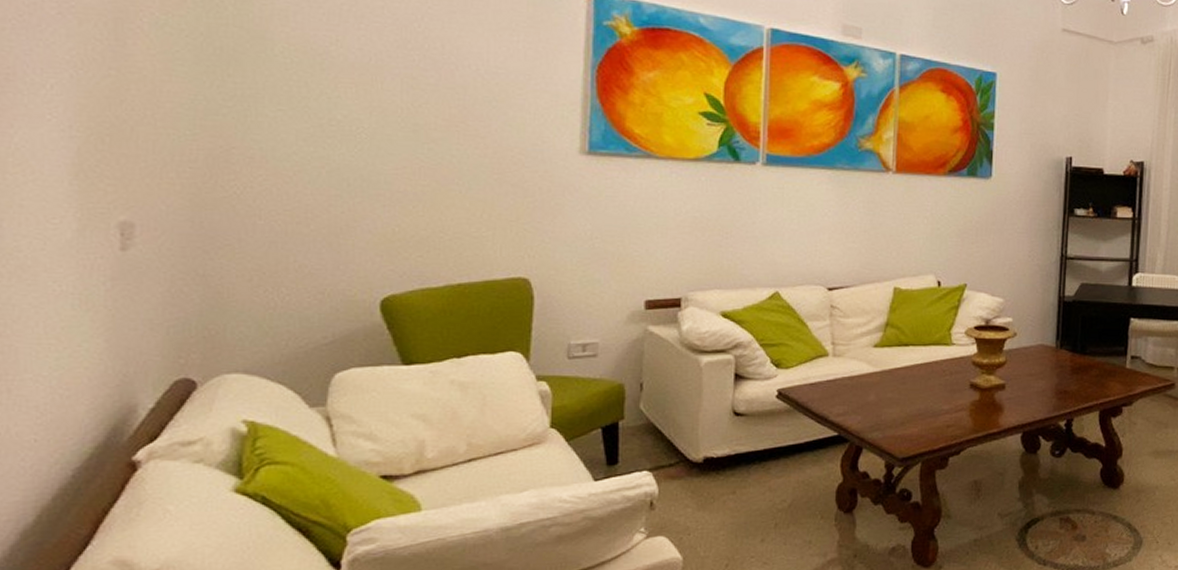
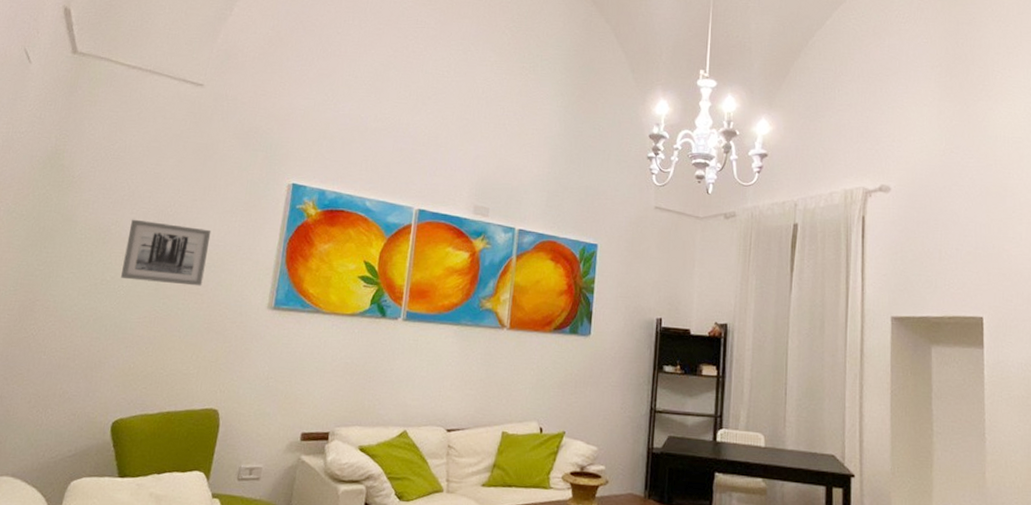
wall art: none [358,37,484,127] -> present [121,219,212,286]

